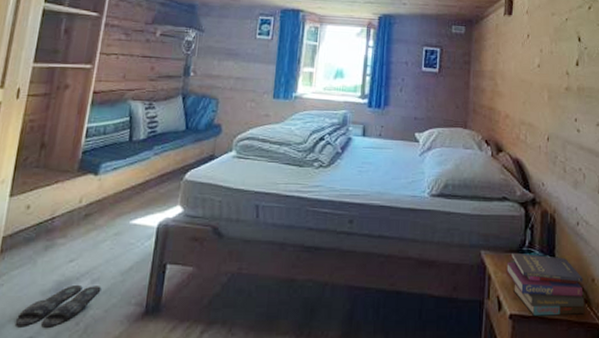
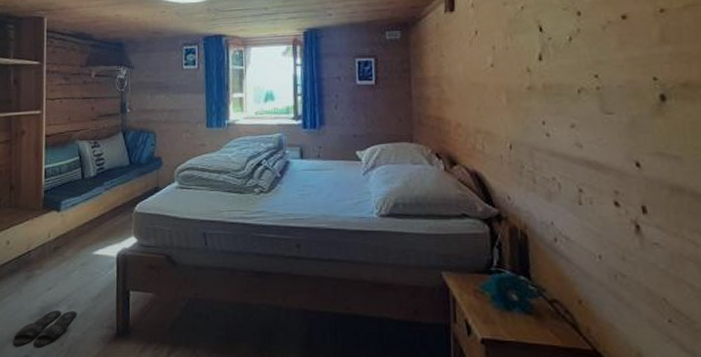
books: present [506,252,585,316] -> none [473,273,572,341]

